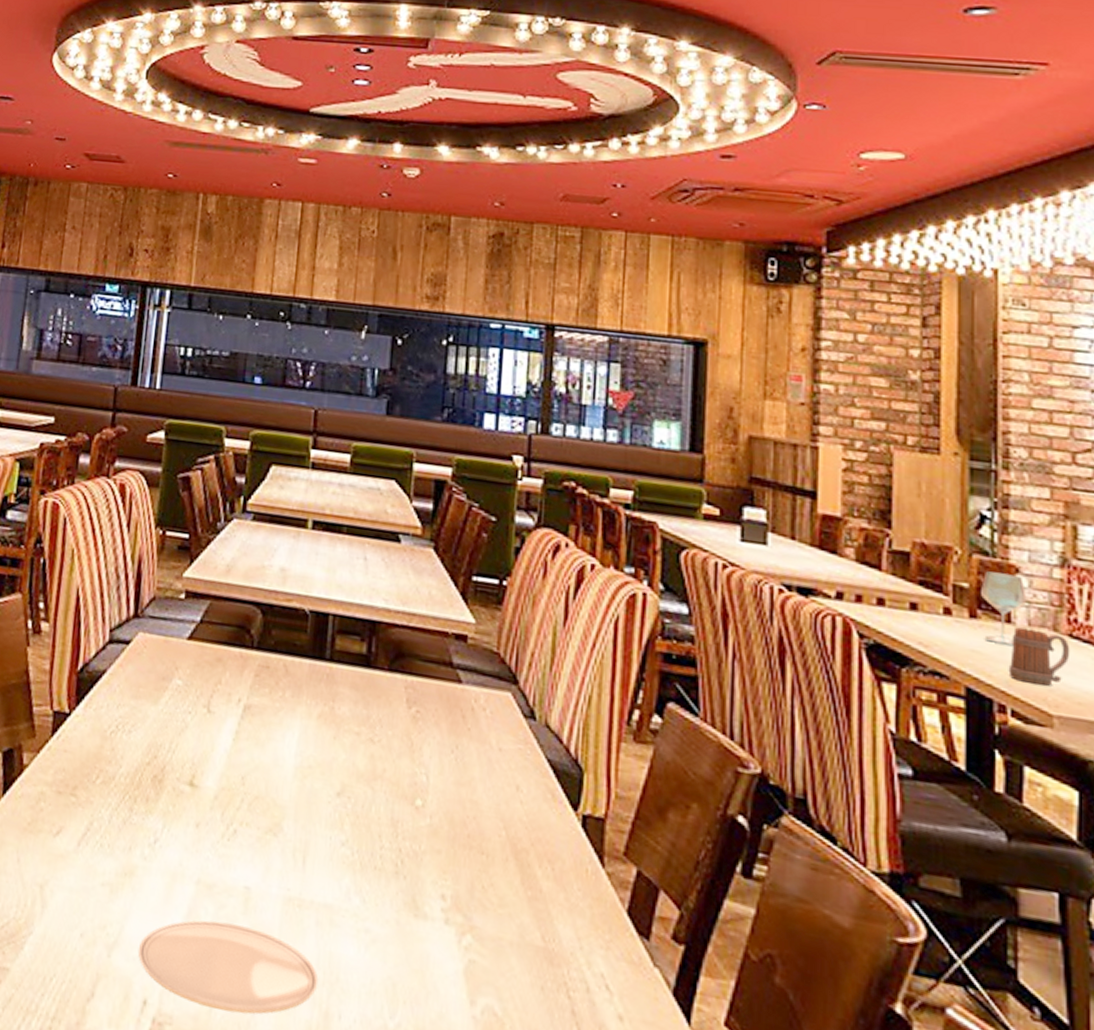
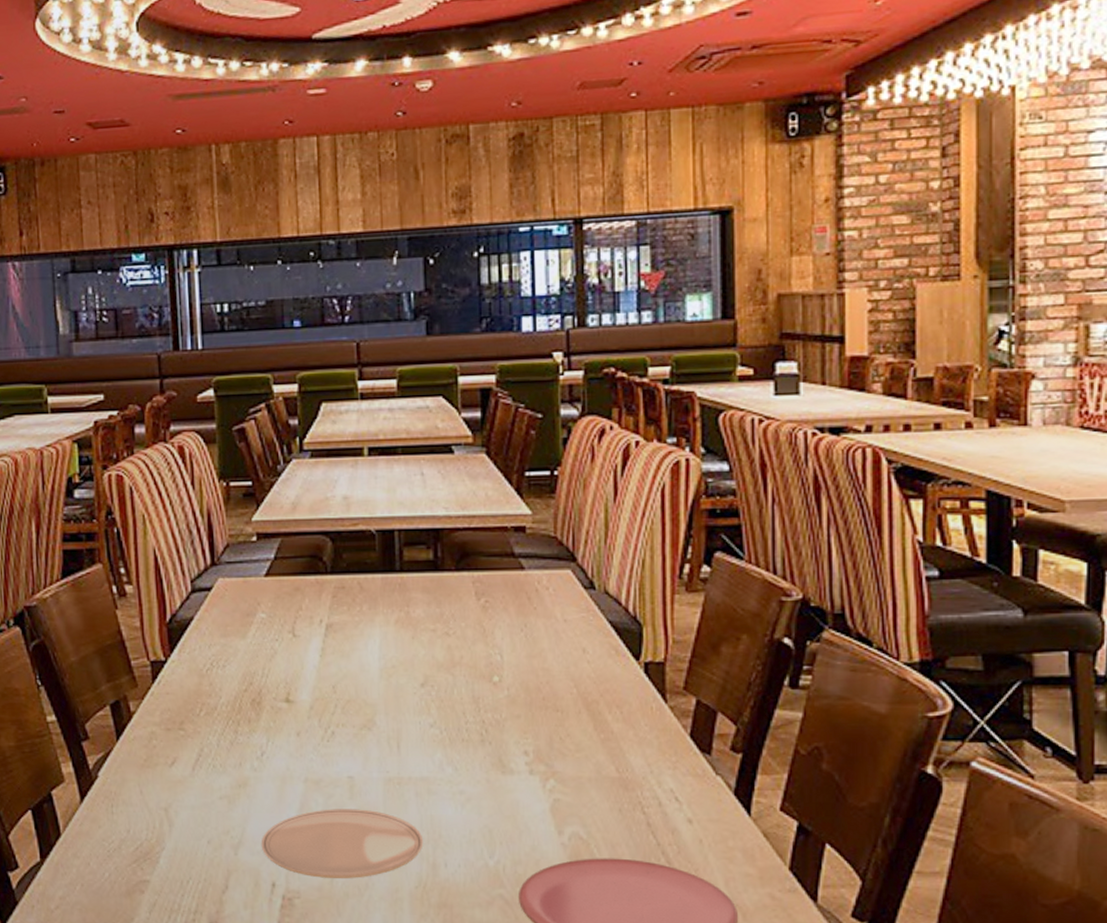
wine glass: present [981,571,1027,645] -> none [1000,381,1042,446]
beer mug: present [1008,627,1070,686] -> none [1025,427,1082,477]

